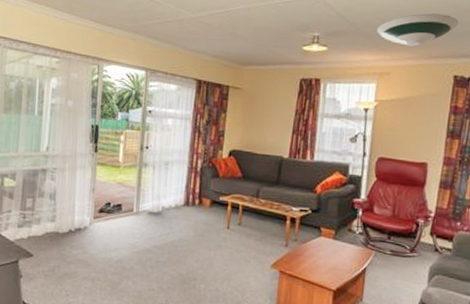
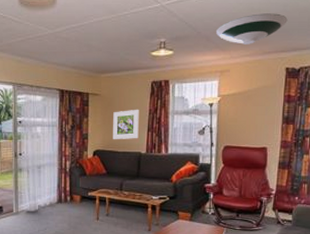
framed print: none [252,108,284,141] -> present [113,110,139,139]

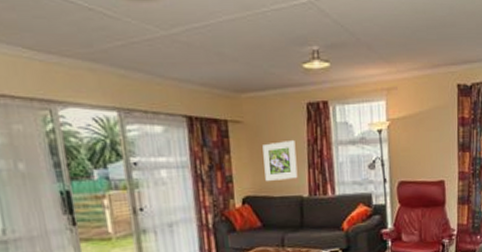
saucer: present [215,13,288,44] -> none [377,16,455,55]

